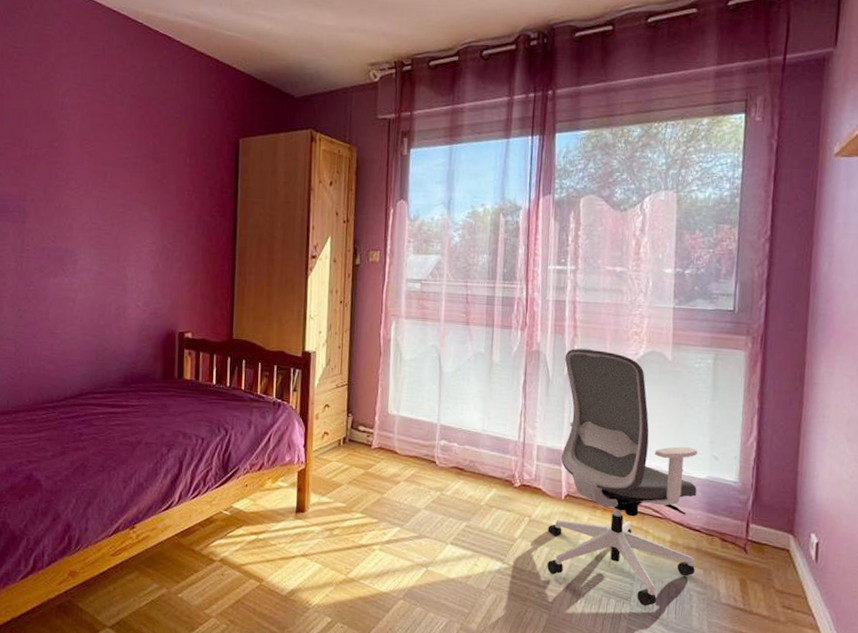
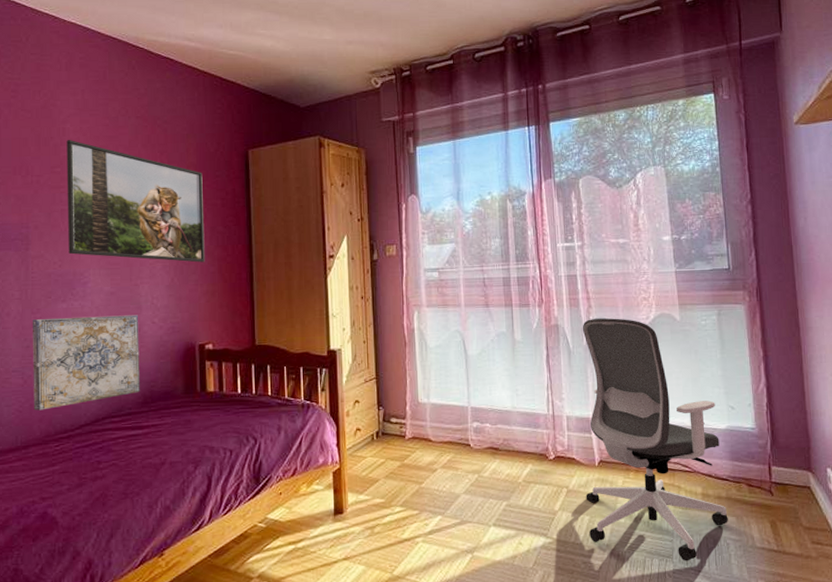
wall art: none [24,291,124,379] -> present [33,315,140,411]
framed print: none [61,115,193,251] -> present [66,140,205,263]

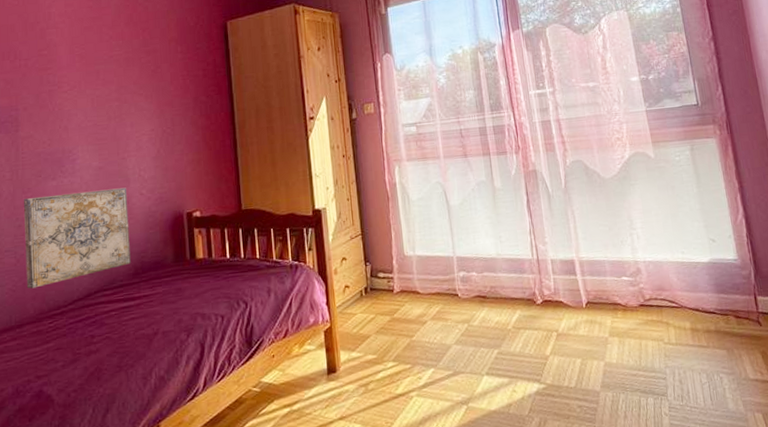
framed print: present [66,140,205,263] -> none [52,23,190,133]
office chair: present [582,318,728,561] -> none [559,159,719,399]

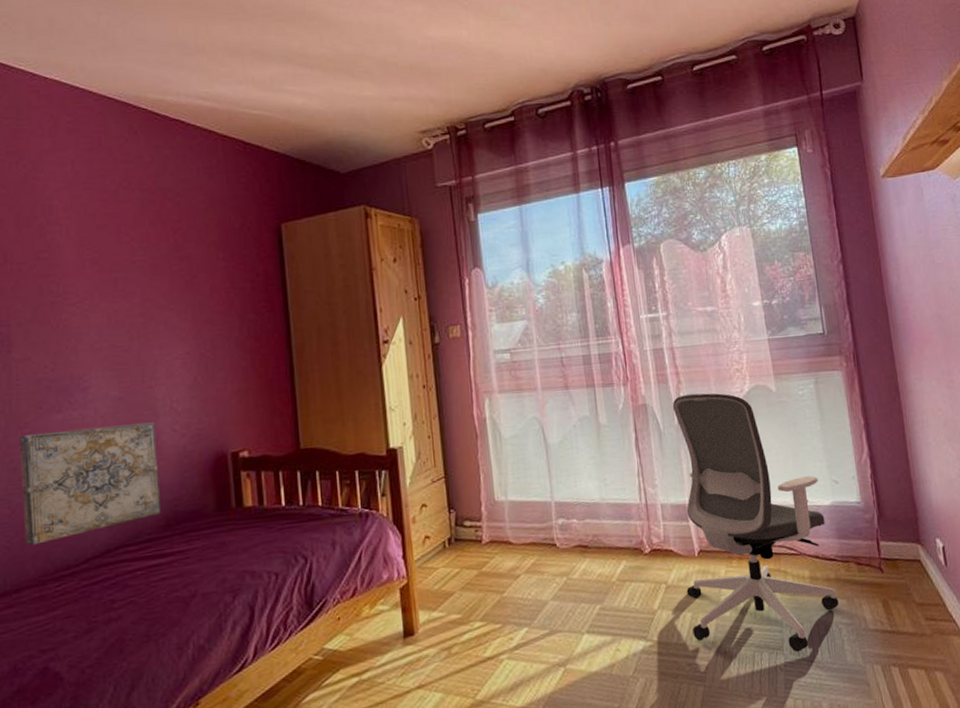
office chair: none [559,159,719,399] -> present [672,393,839,653]

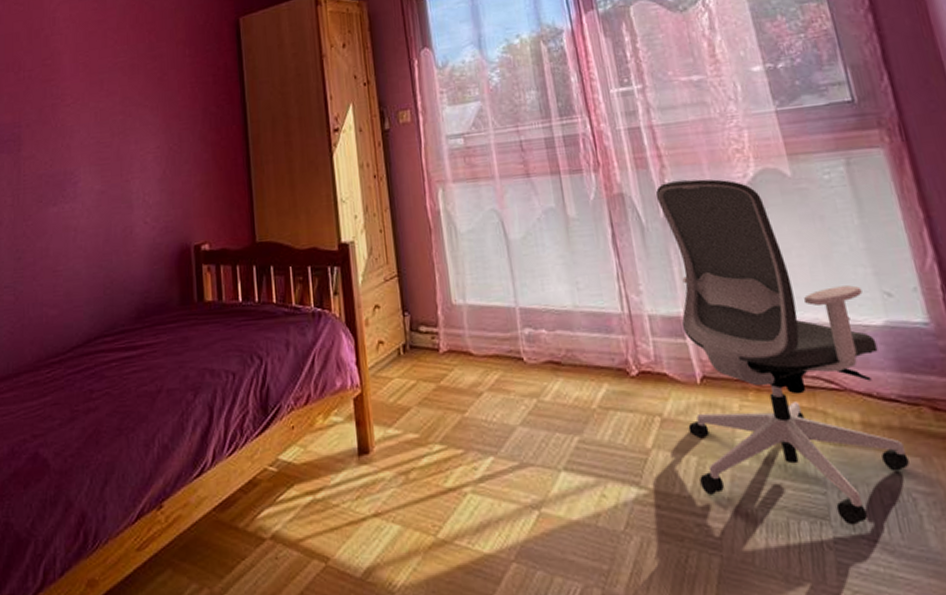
wall art: present [20,422,161,546] -> none [24,215,133,332]

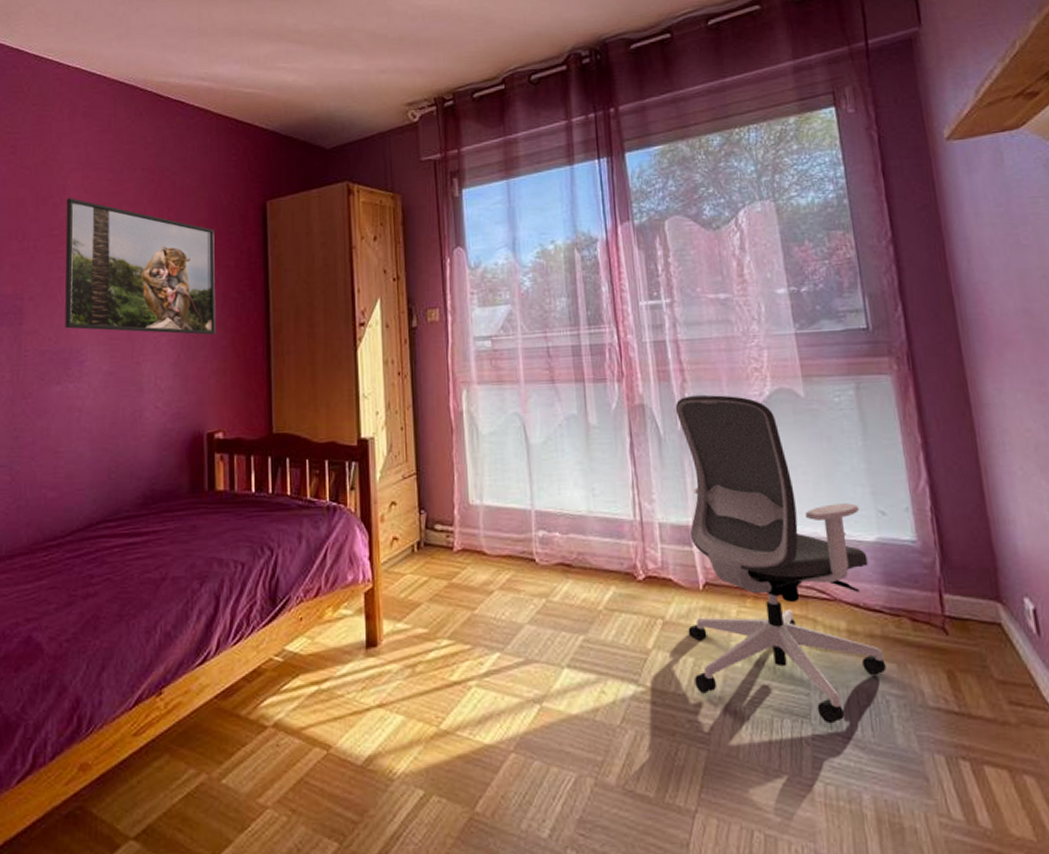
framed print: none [57,29,198,152] -> present [65,198,216,335]

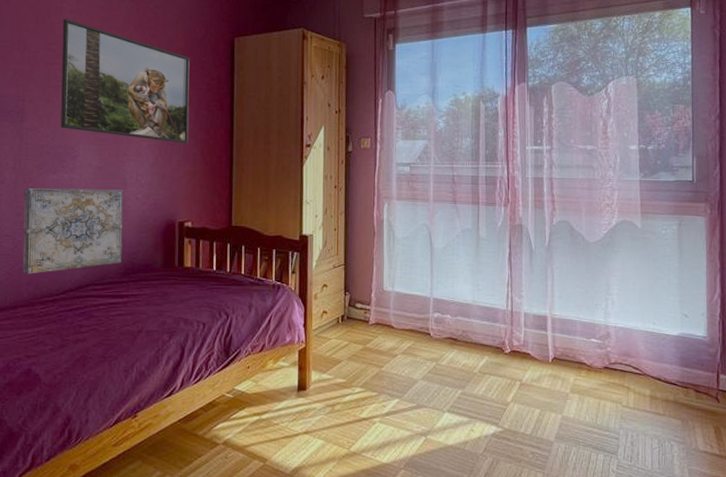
wall art: none [21,398,140,513] -> present [22,188,124,274]
office chair: present [675,395,886,724] -> none [538,221,674,459]

